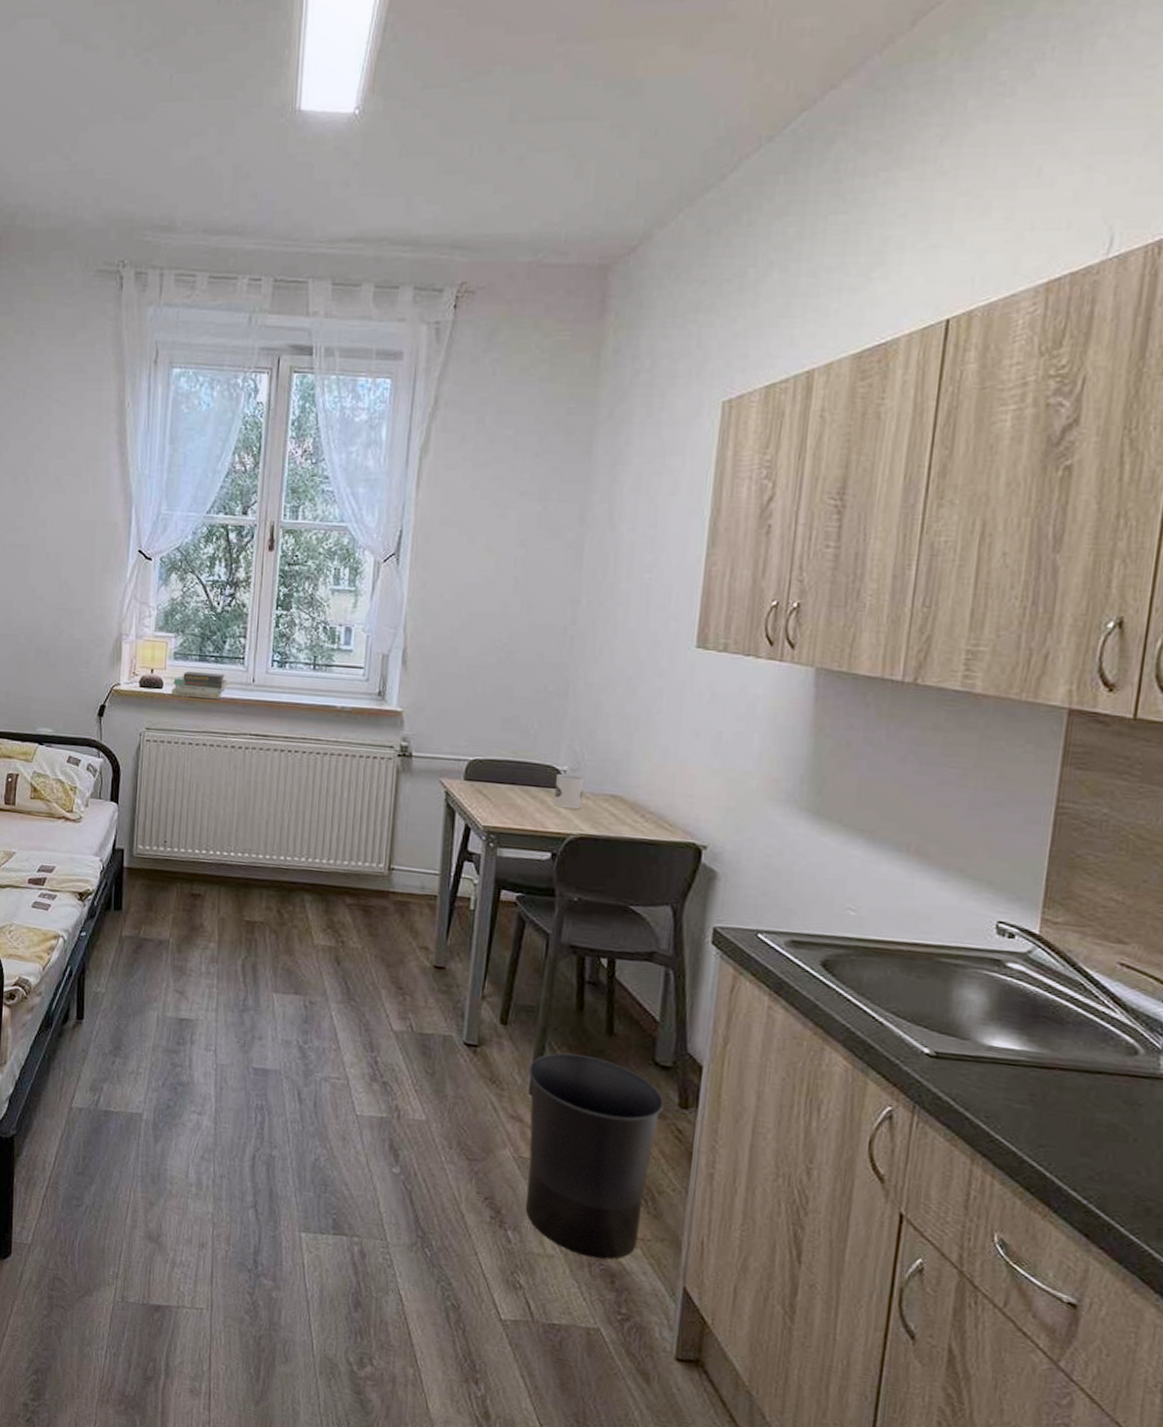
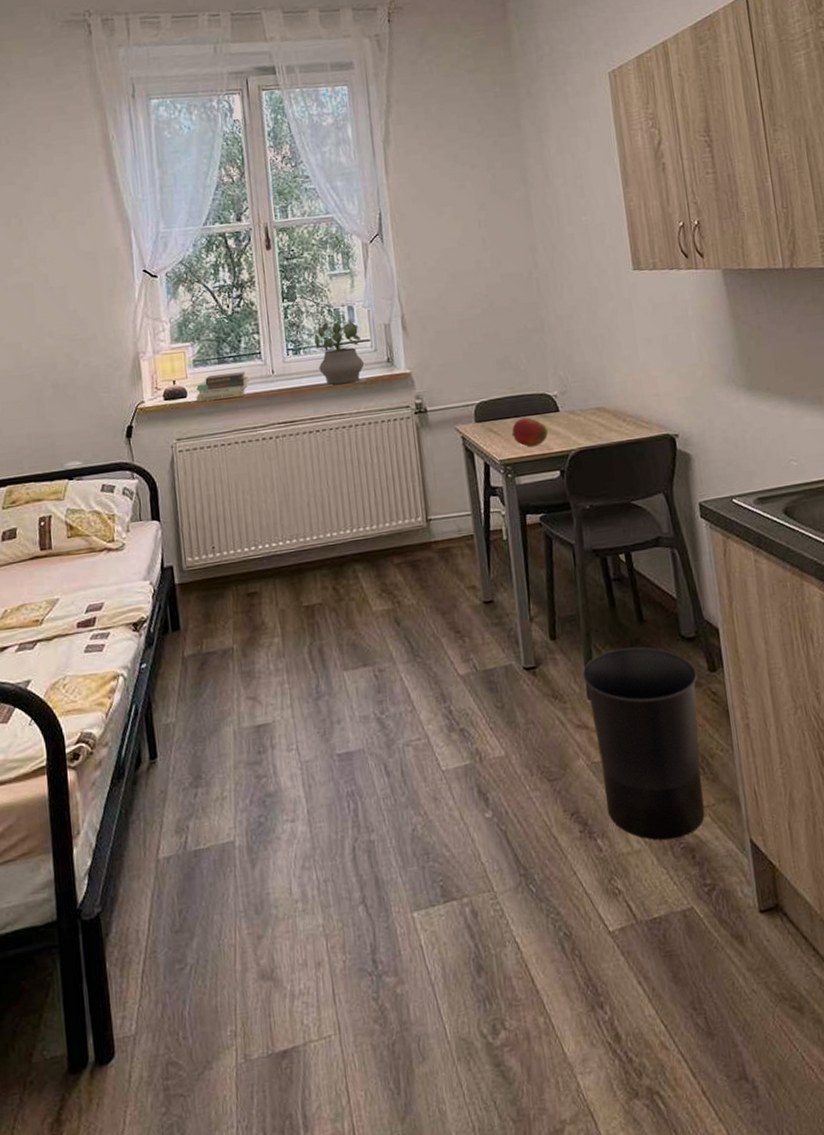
potted plant: none [303,640,353,709] -> present [314,319,365,385]
fruit: none [503,787,548,821] -> present [511,417,549,448]
mug: present [553,773,585,810] -> none [550,397,575,429]

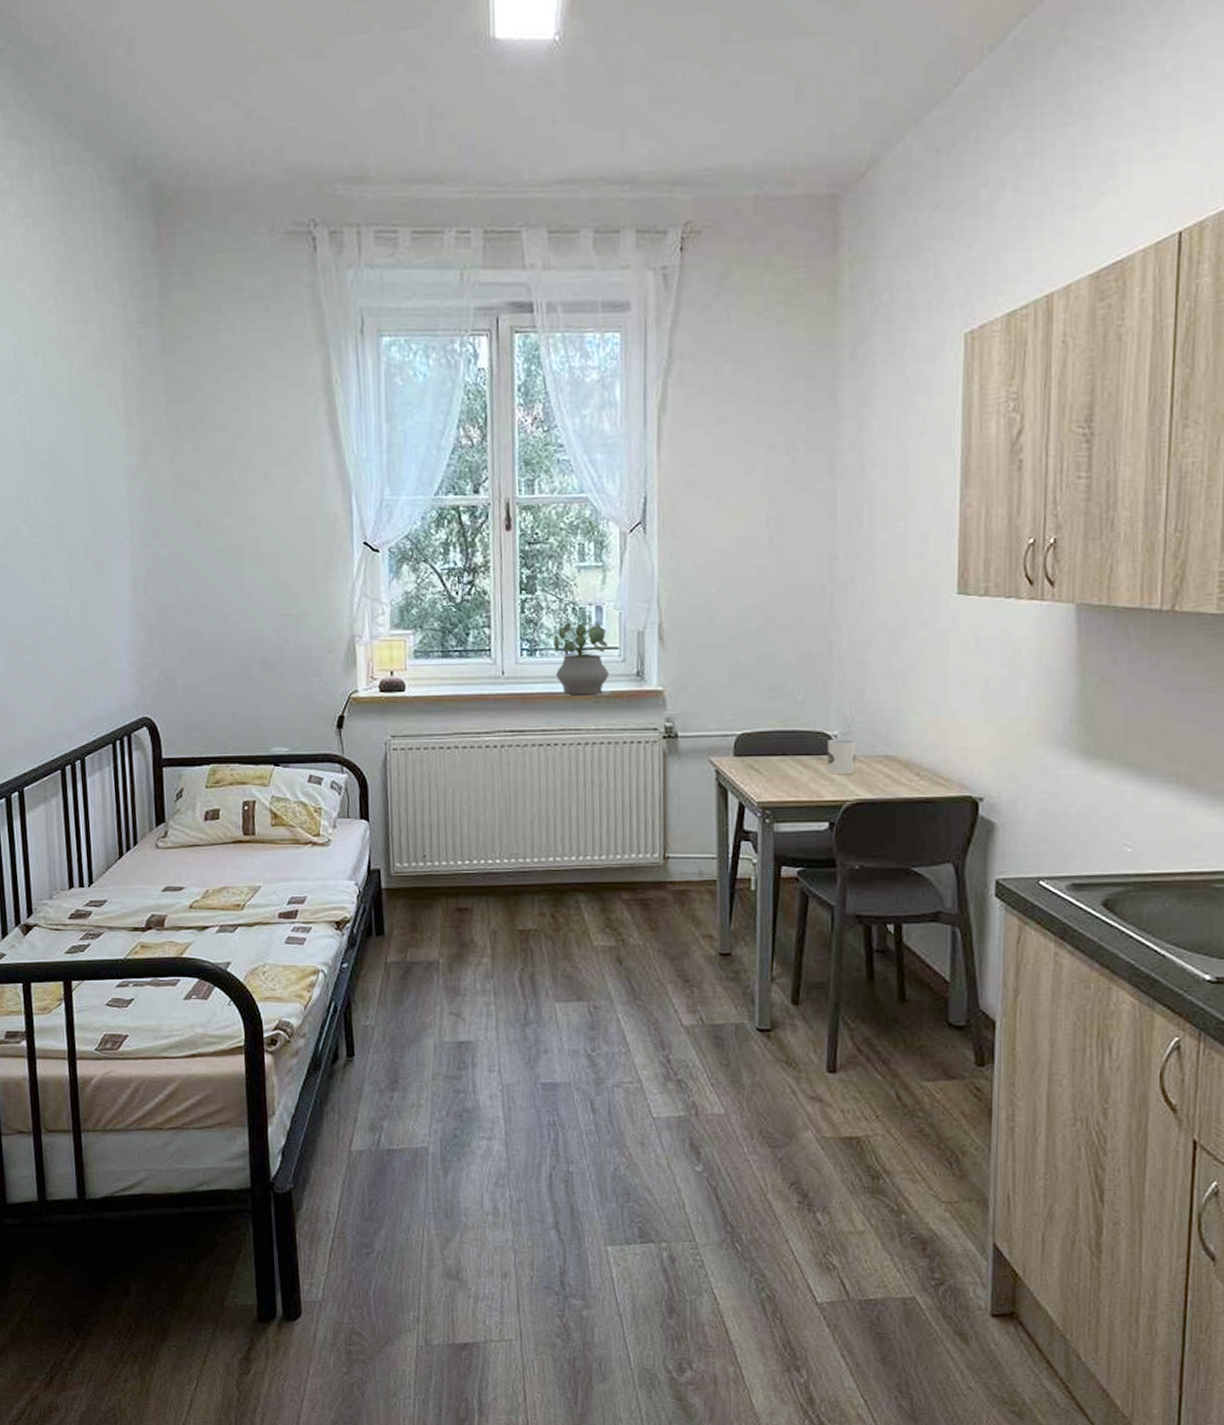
books: present [196,372,249,402] -> none [415,669,475,698]
fruit: present [511,417,549,448] -> none [776,757,821,792]
mug: none [550,397,575,429] -> present [826,738,857,775]
waste bin: present [582,647,705,841] -> none [824,1026,960,1228]

